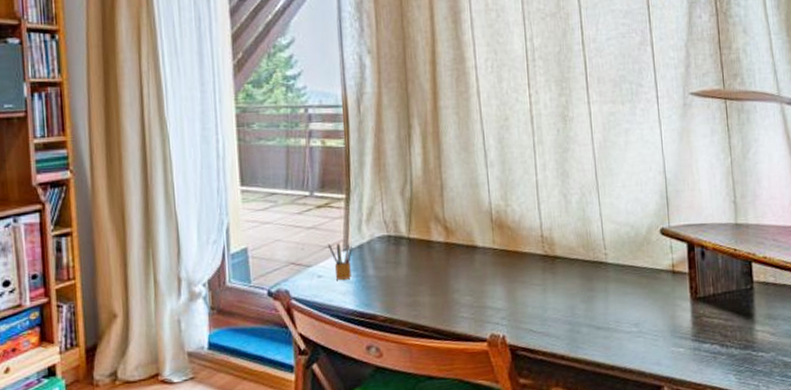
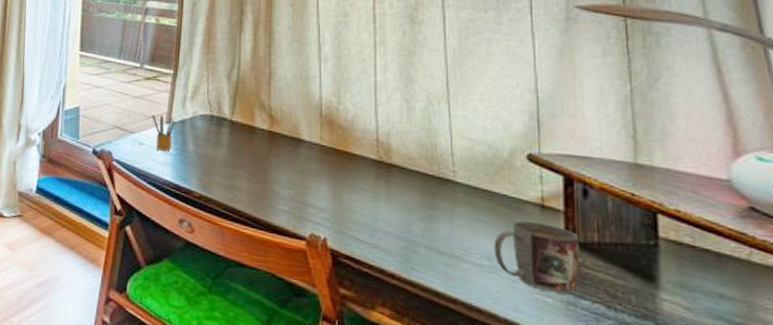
mug: none [639,286,701,344] -> present [493,220,580,295]

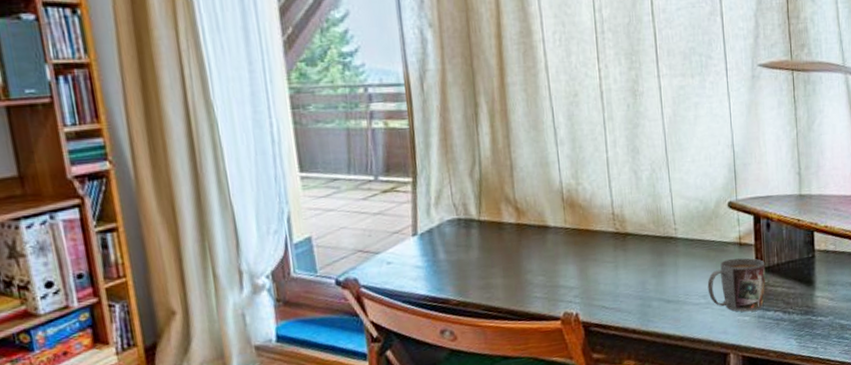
pencil box: present [151,115,176,151] -> none [395,228,423,266]

